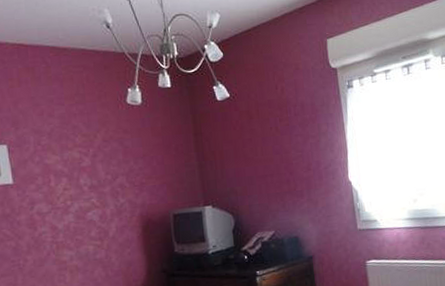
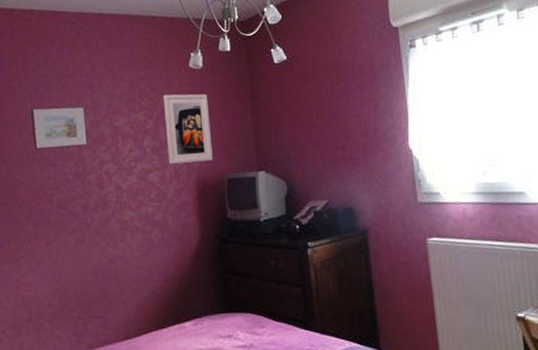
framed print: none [99,130,157,203] -> present [163,93,213,165]

